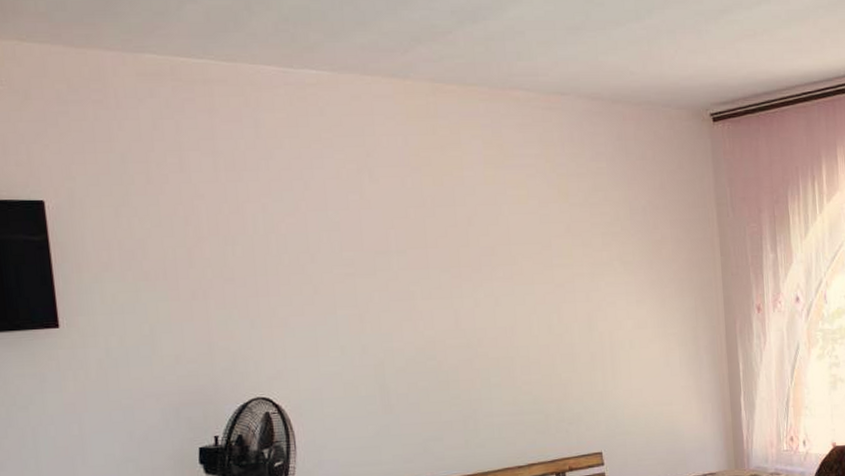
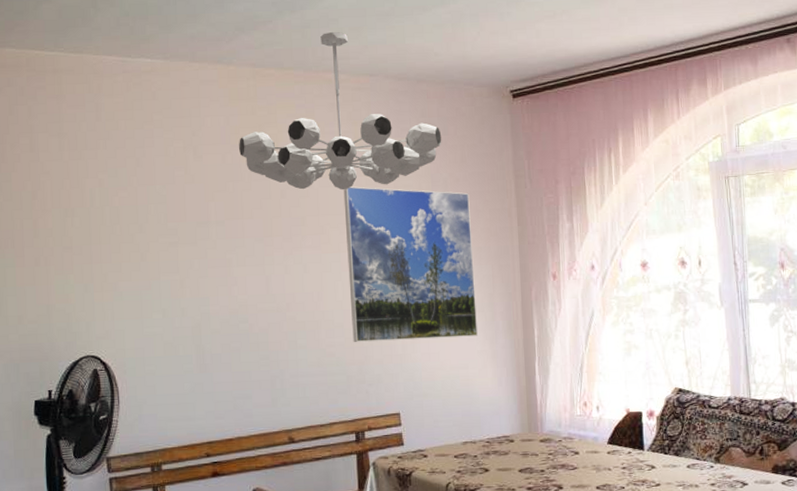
chandelier: none [419,45,640,218] -> present [239,31,442,190]
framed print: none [535,214,681,379] -> present [343,186,478,342]

